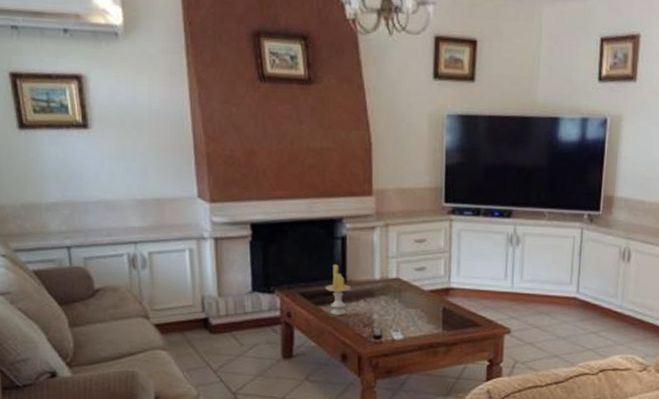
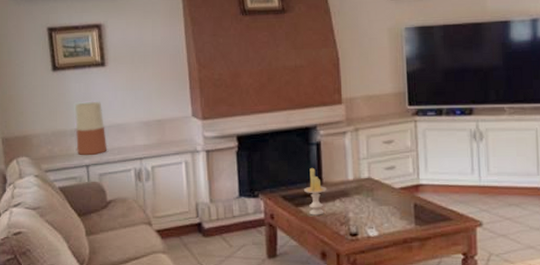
vase: none [51,170,92,236] -> present [75,101,106,156]

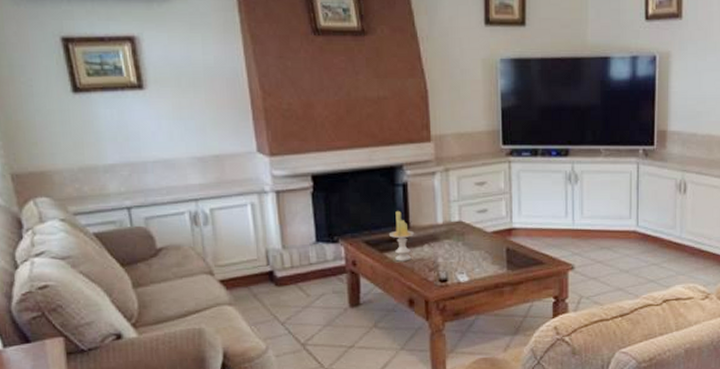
vase: present [75,101,106,156] -> none [107,131,152,197]

